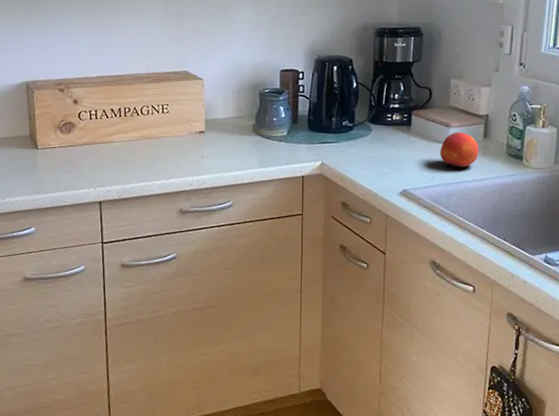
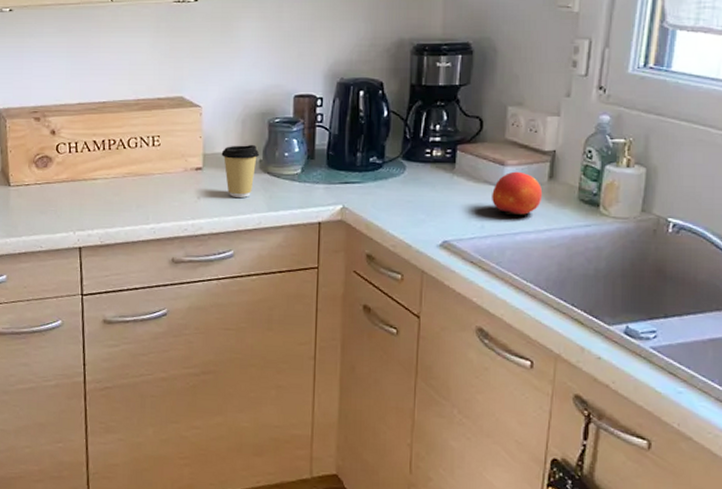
coffee cup: none [220,111,253,156] -> present [221,144,260,197]

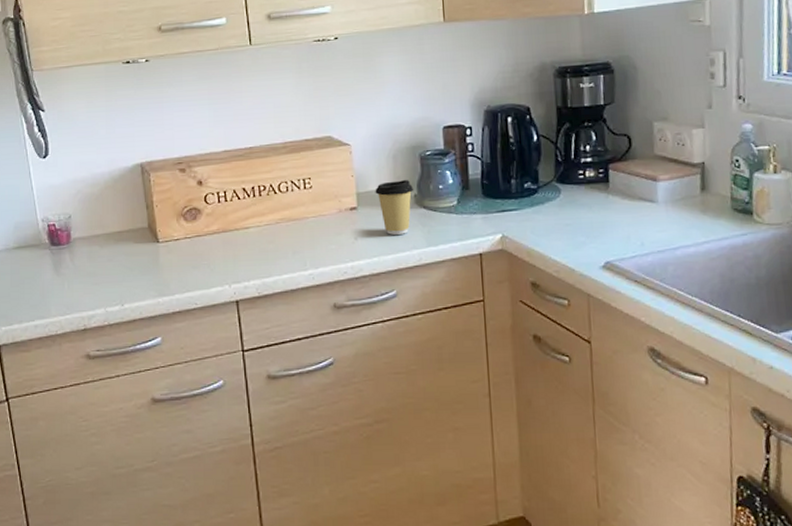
fruit: present [492,171,543,216] -> none [648,186,698,230]

